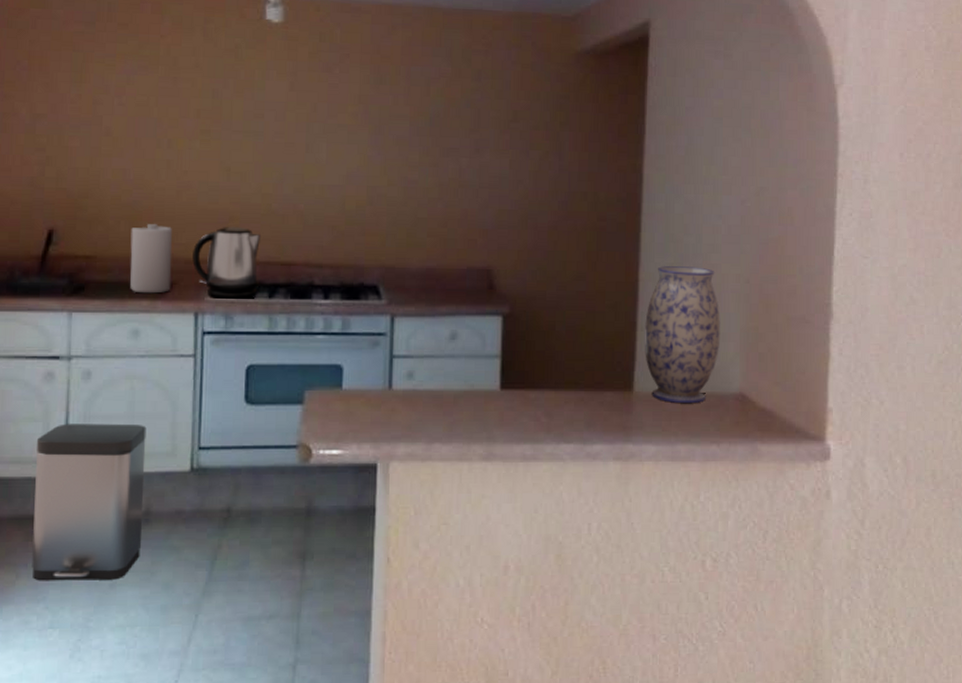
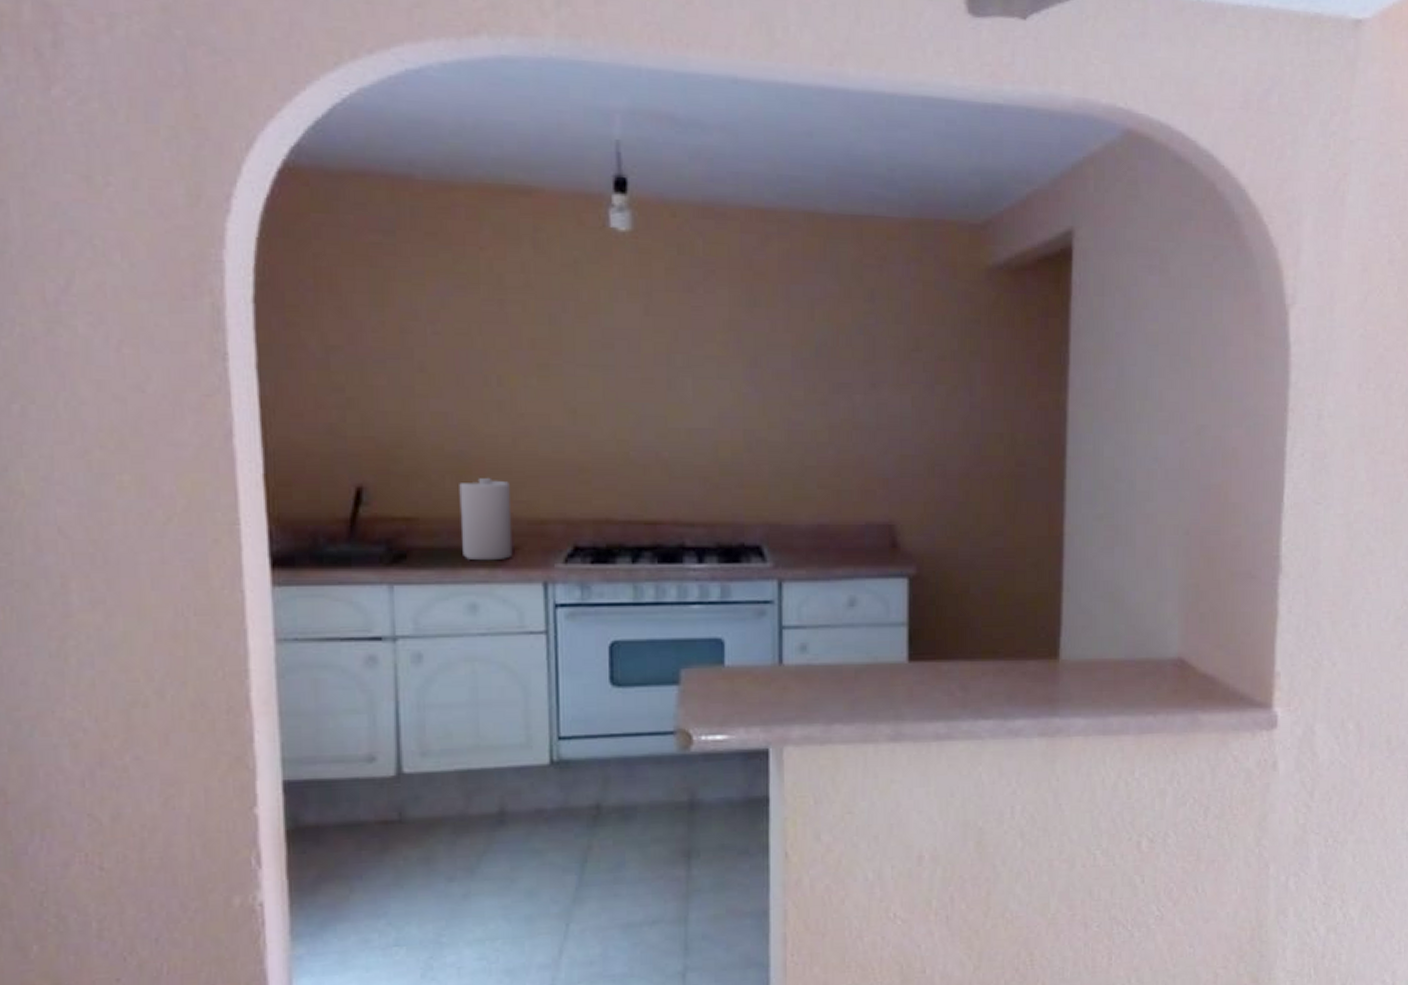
pedal bin: present [32,423,147,581] -> none [361,713,498,893]
kettle: present [192,226,262,300] -> none [537,479,619,566]
vase: present [644,266,721,404] -> none [1070,517,1157,672]

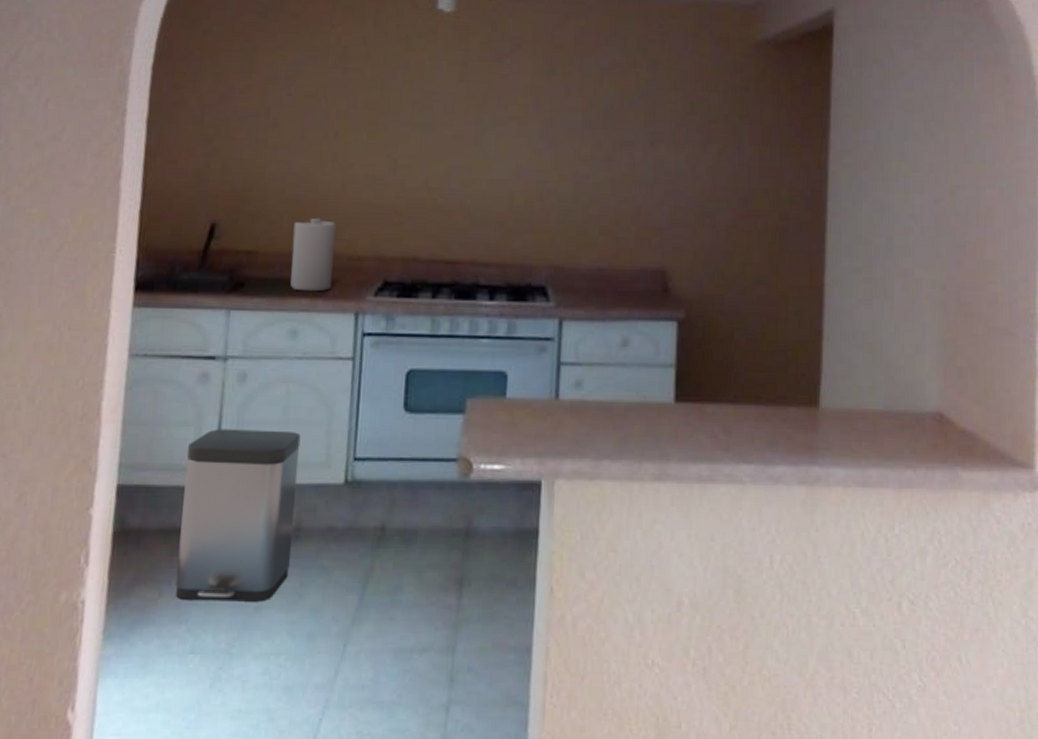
pedal bin: none [361,713,498,893] -> present [175,429,301,602]

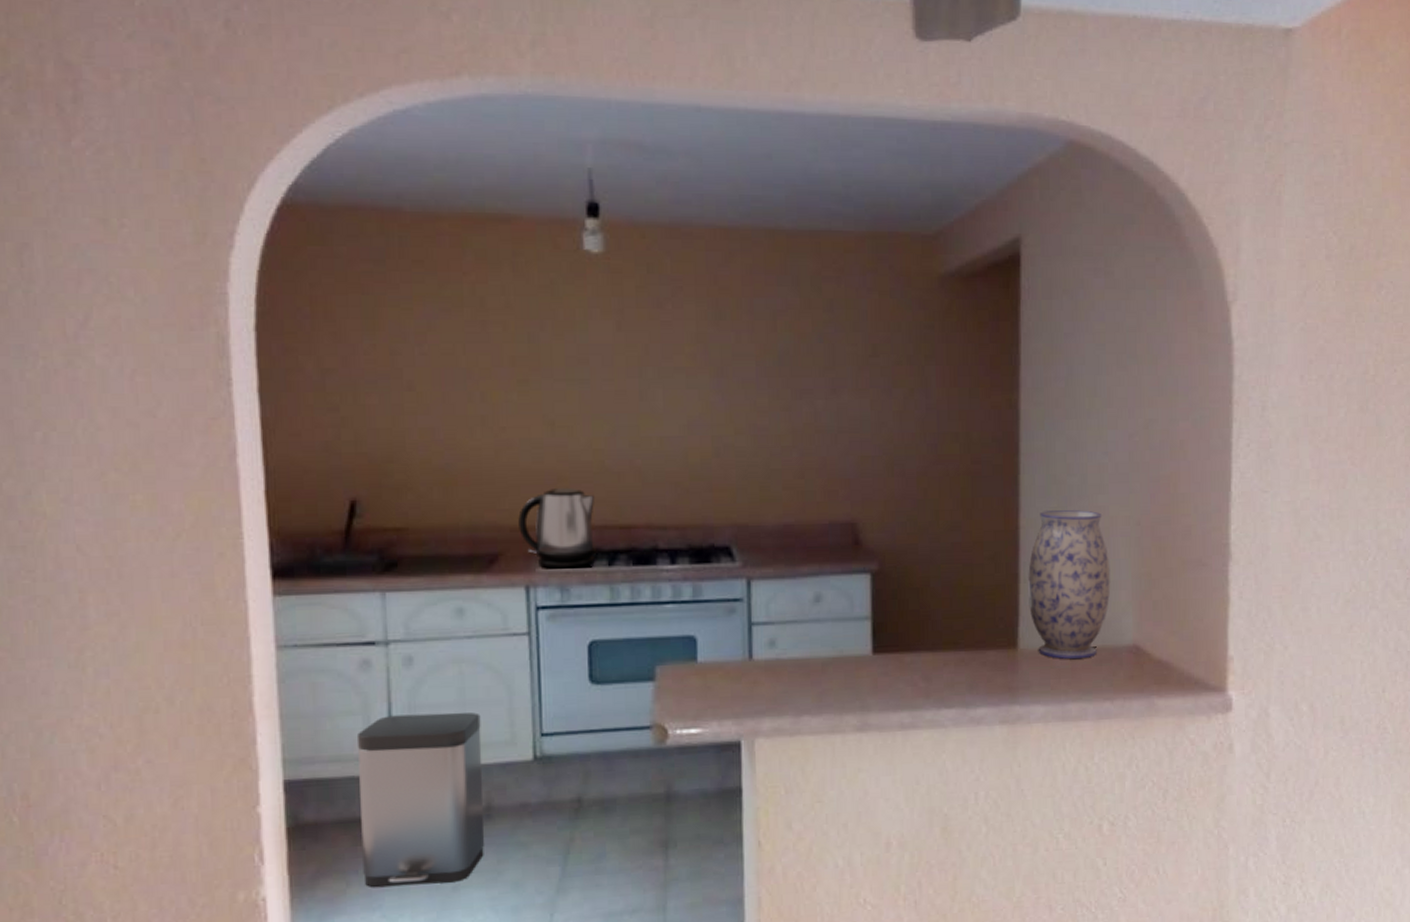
paper towel holder: present [290,218,336,292] -> none [446,489,497,567]
kettle: none [355,221,427,300] -> present [518,487,596,570]
vase: none [830,270,915,423] -> present [1027,510,1111,660]

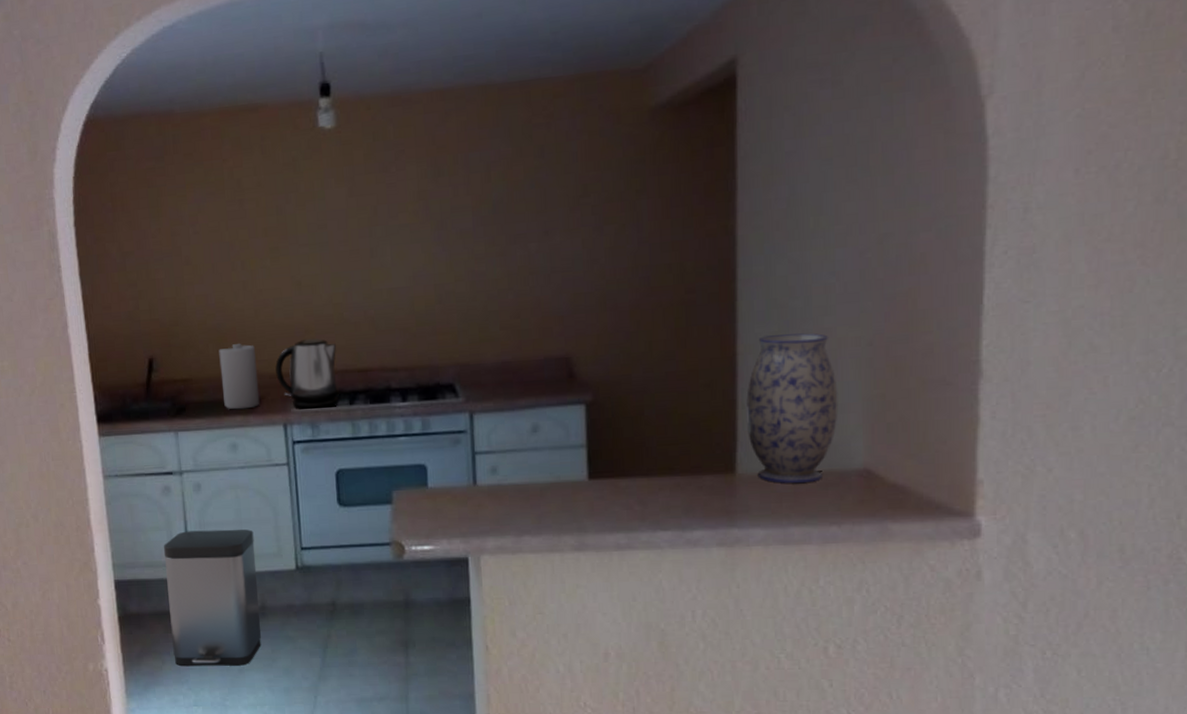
paper towel holder: none [446,489,497,567] -> present [219,344,260,410]

